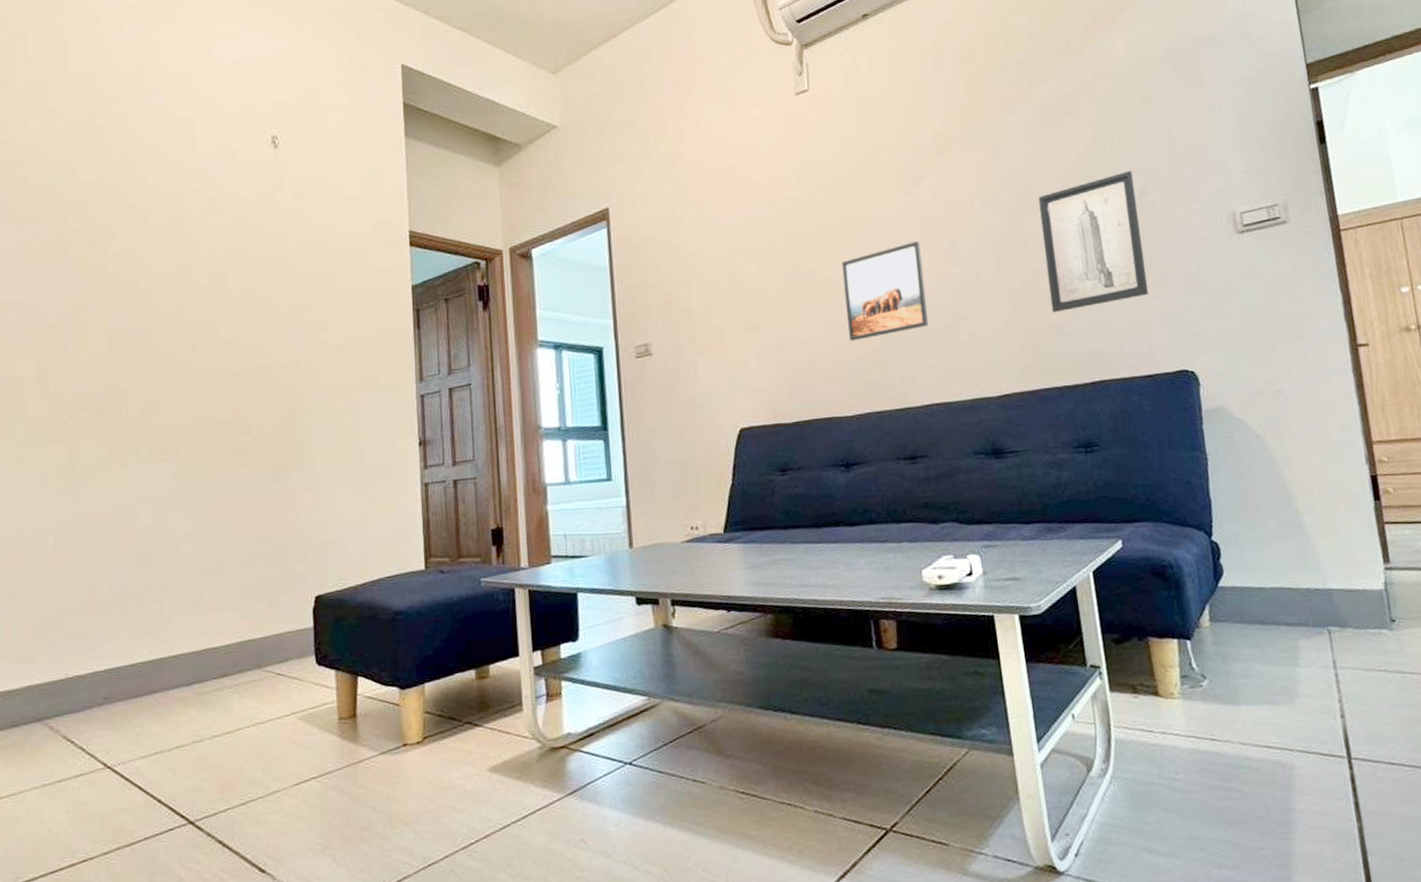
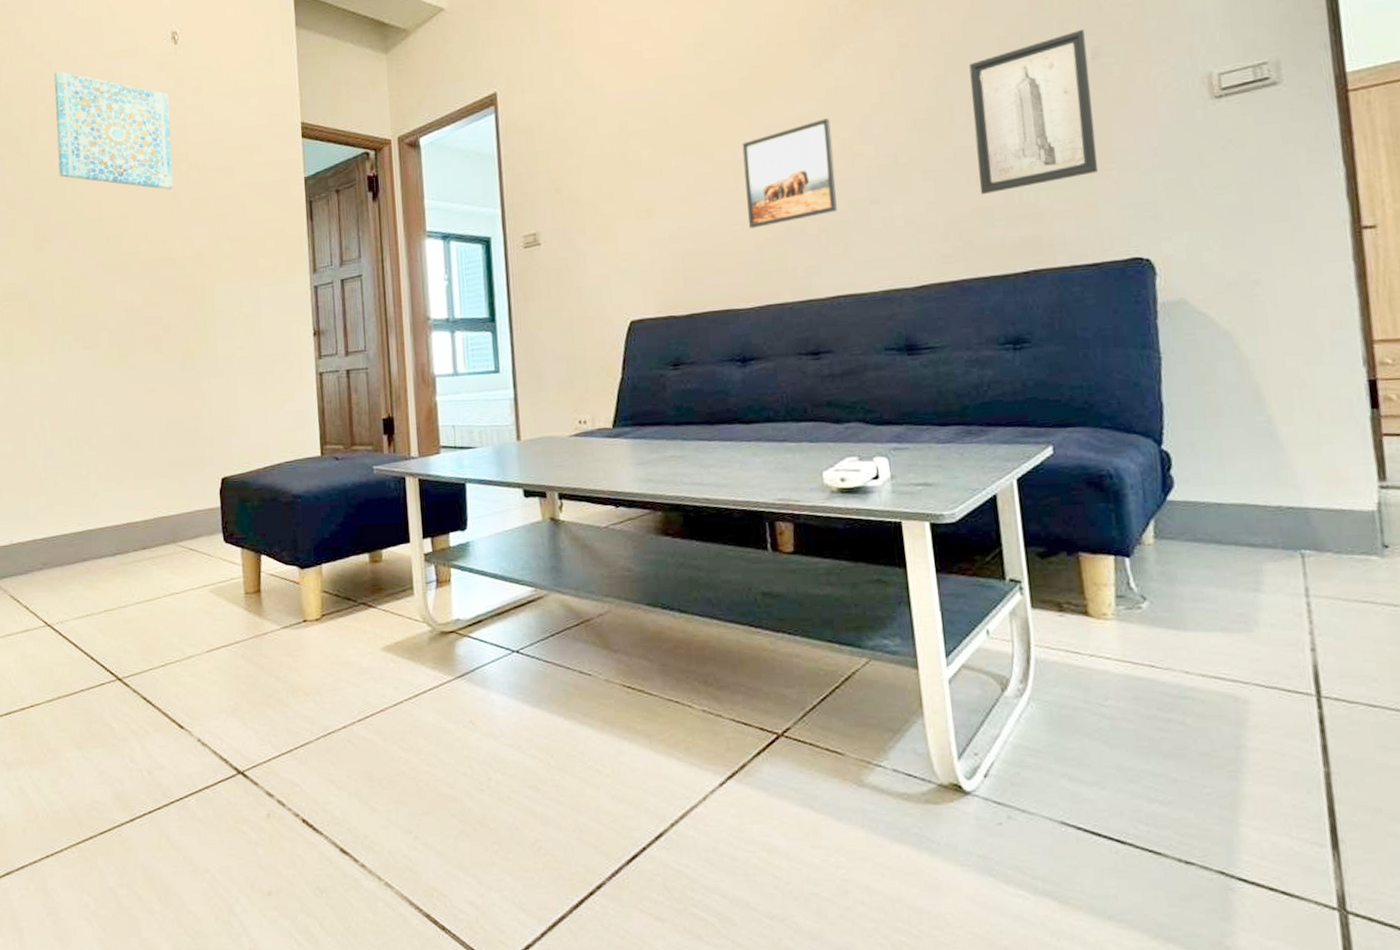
wall art: none [137,170,269,296] -> present [53,70,173,190]

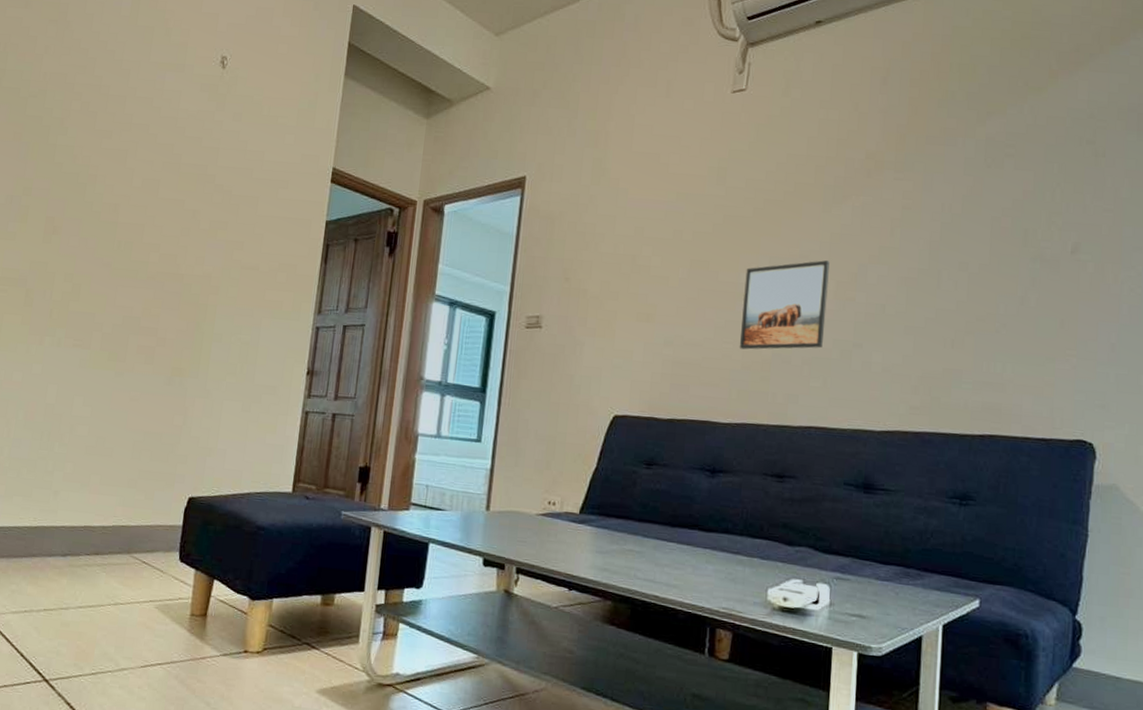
wall art: present [53,70,173,190] -> none [82,70,207,207]
wall art: present [969,29,1098,195] -> none [953,224,1069,358]

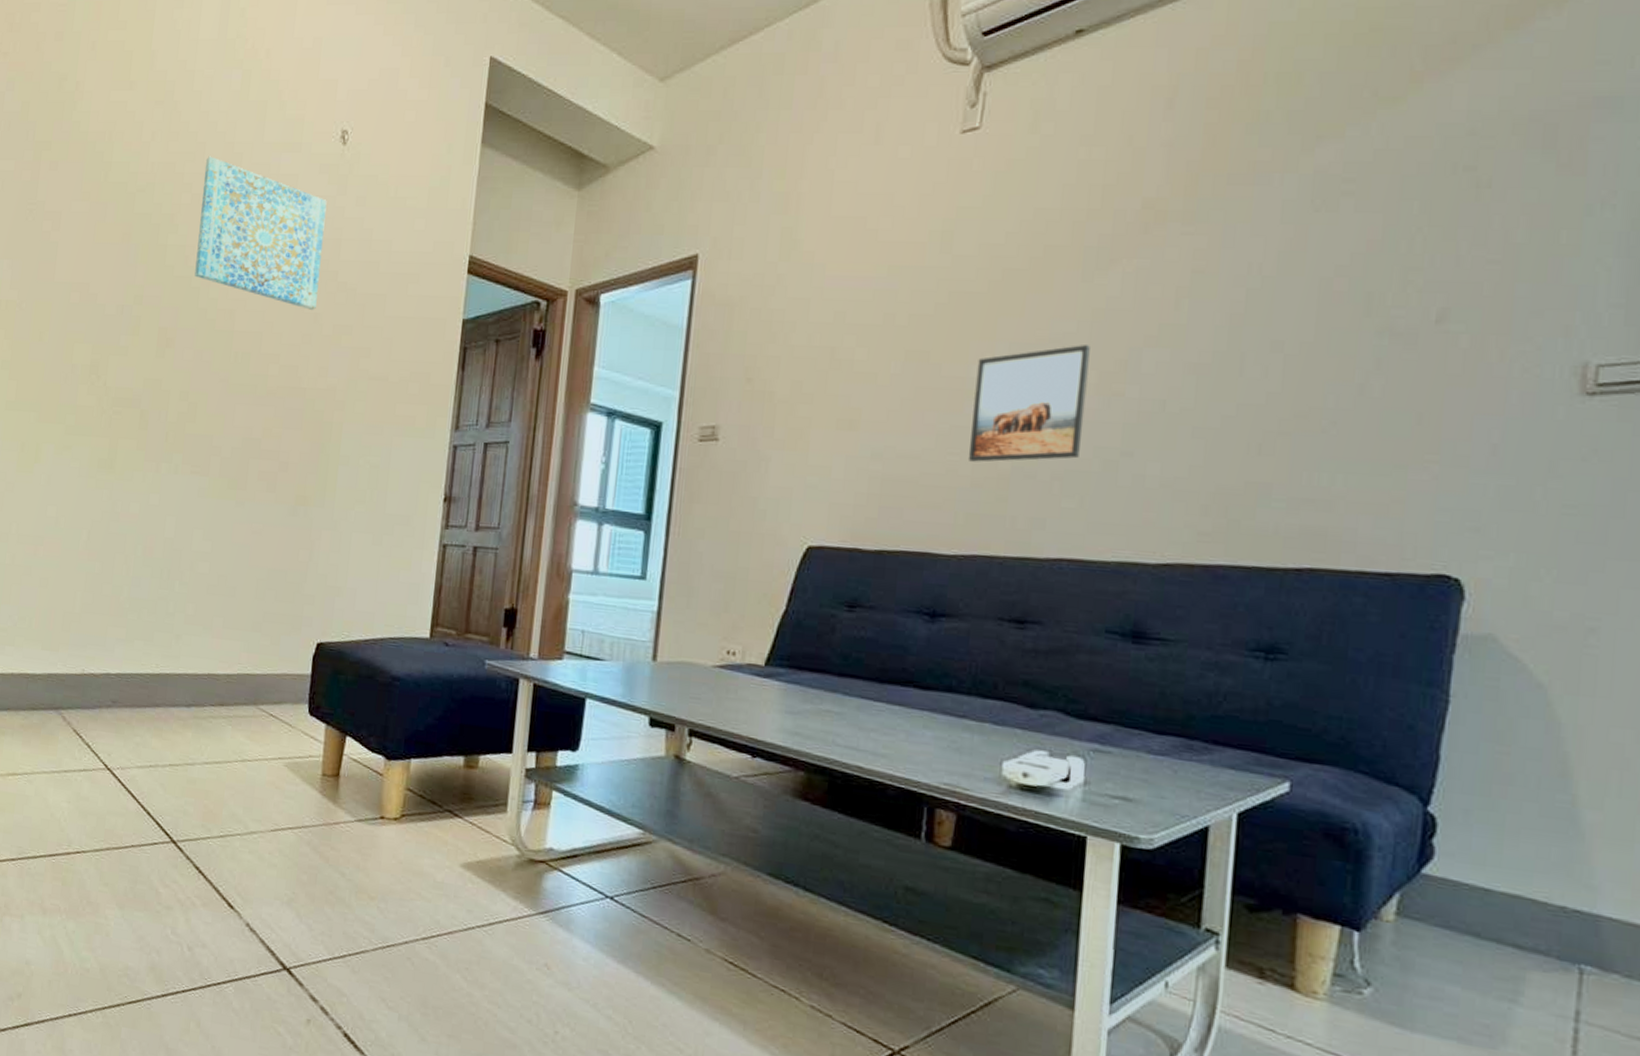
wall art: none [82,70,207,207] -> present [194,156,327,310]

